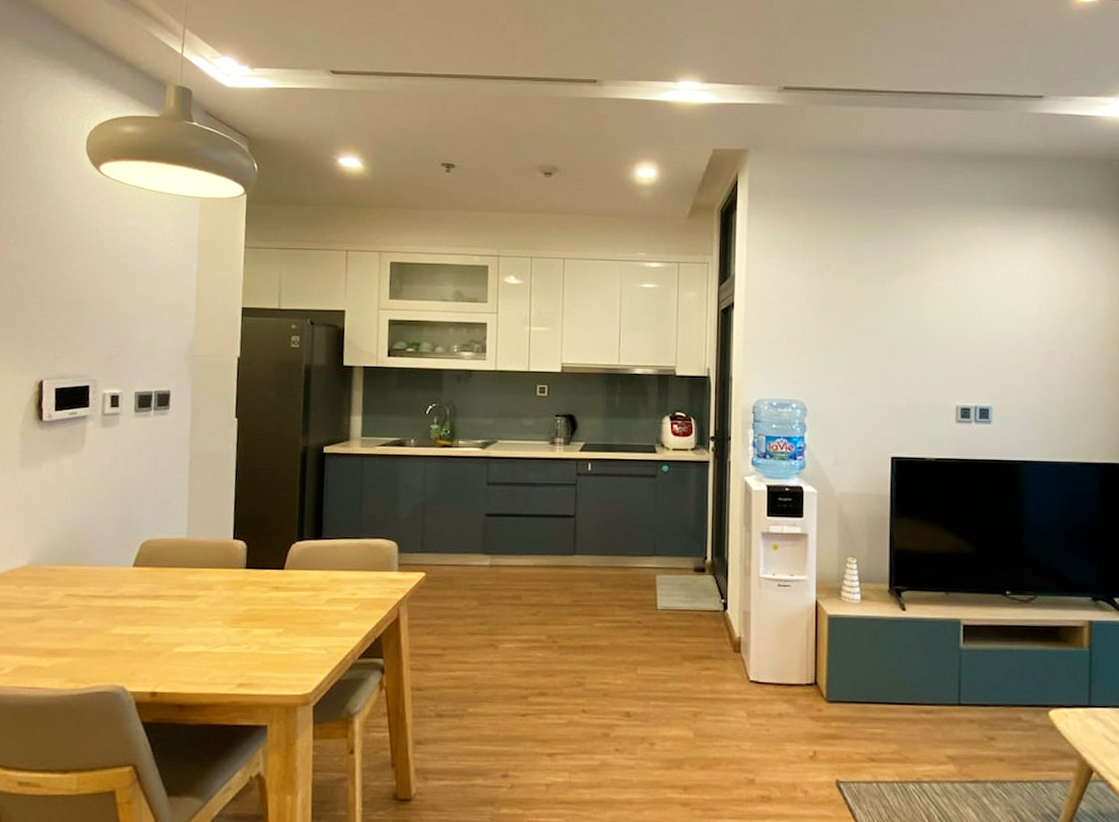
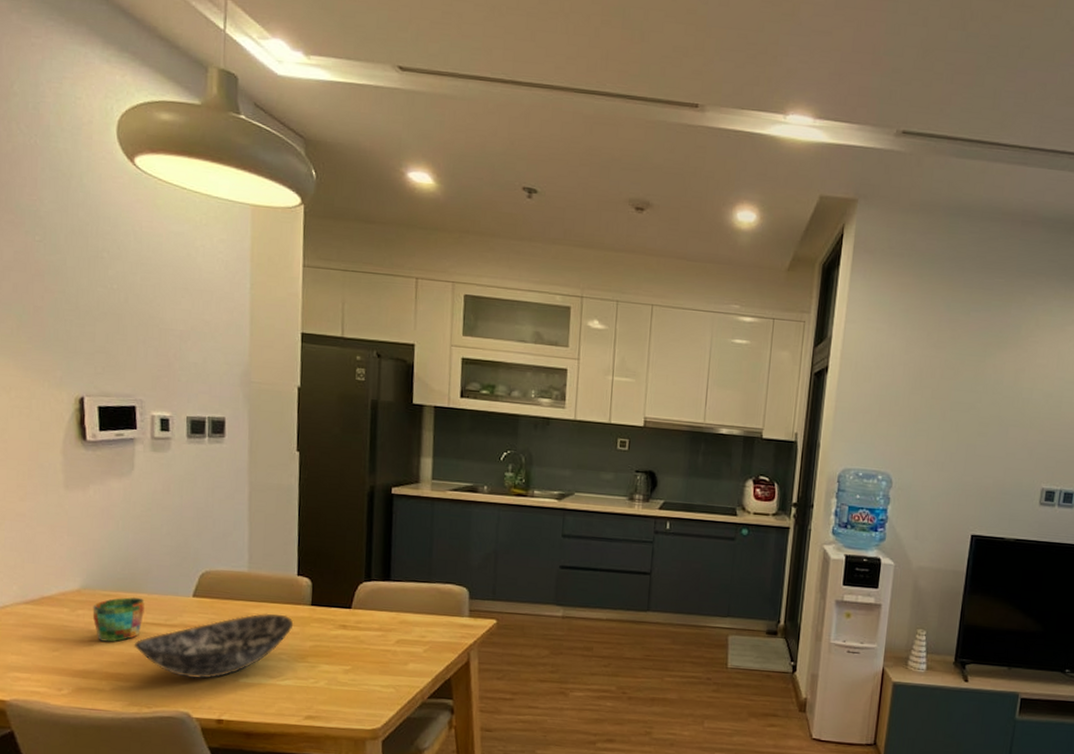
mug: none [37,571,88,617] -> present [92,597,145,642]
bowl: none [75,579,229,650] -> present [134,613,294,679]

